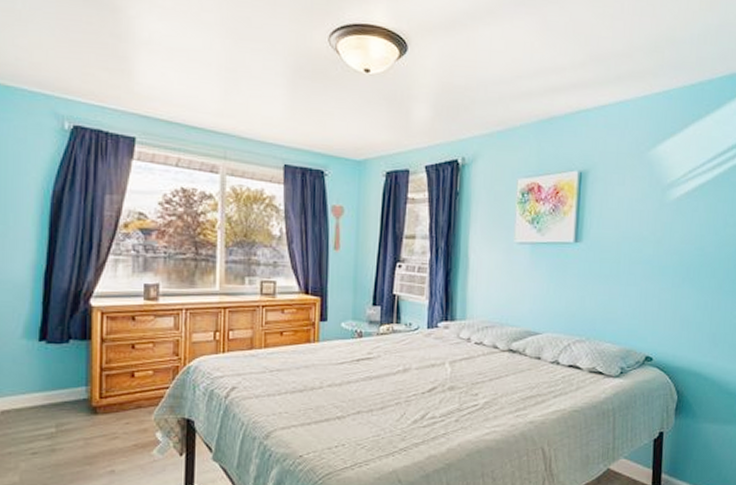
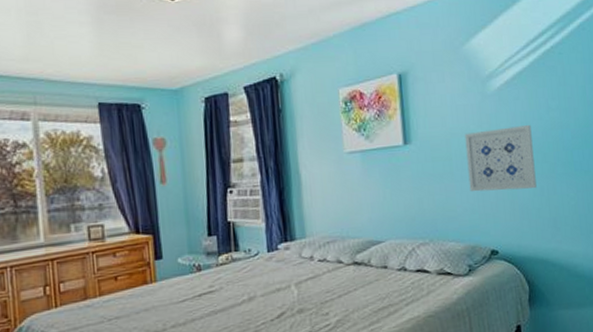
wall art: none [633,238,705,302] -> present [464,125,537,192]

